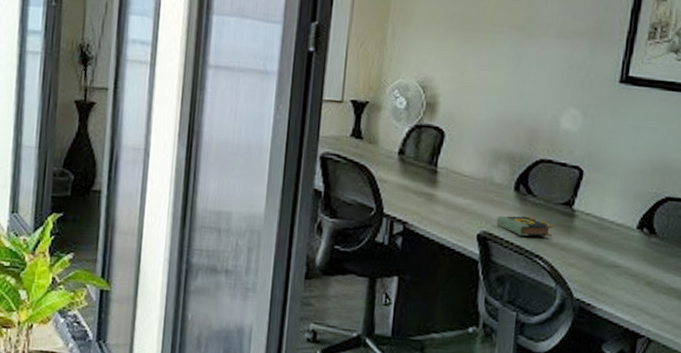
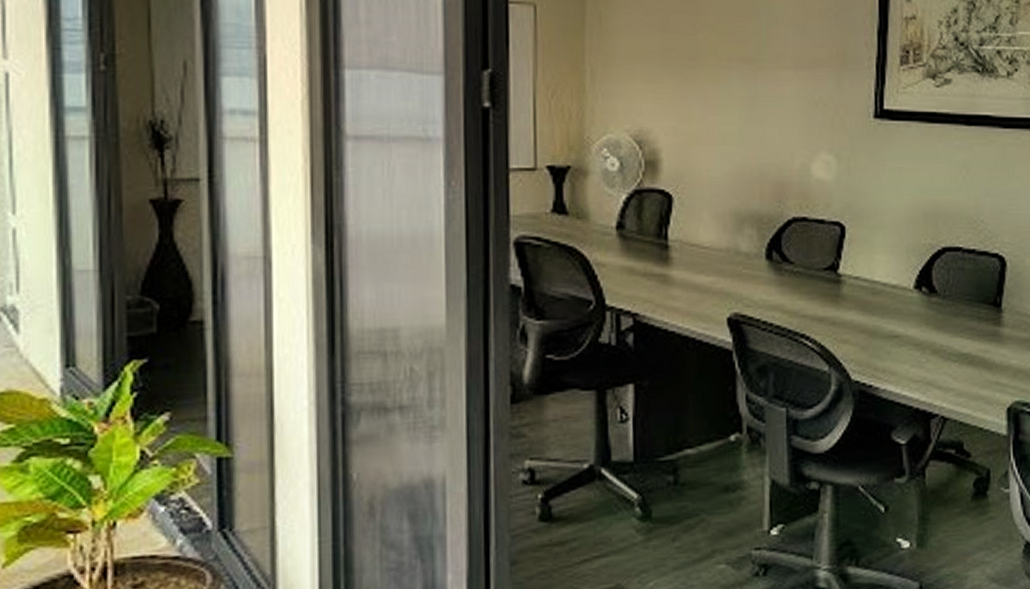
book: present [497,216,554,237] -> none [749,289,818,314]

